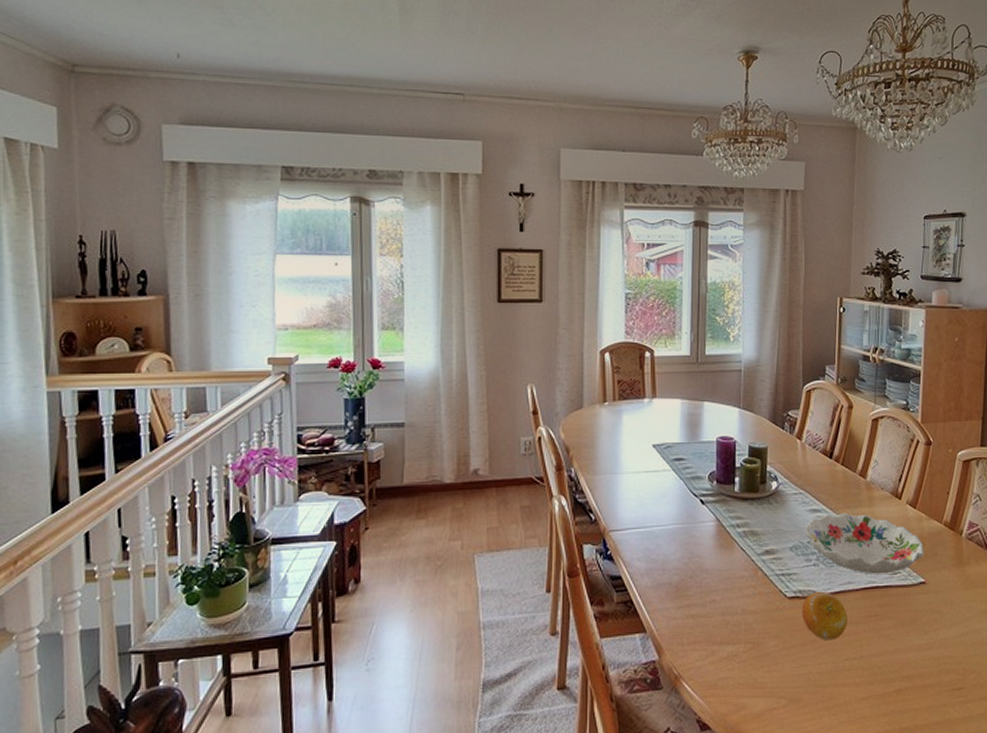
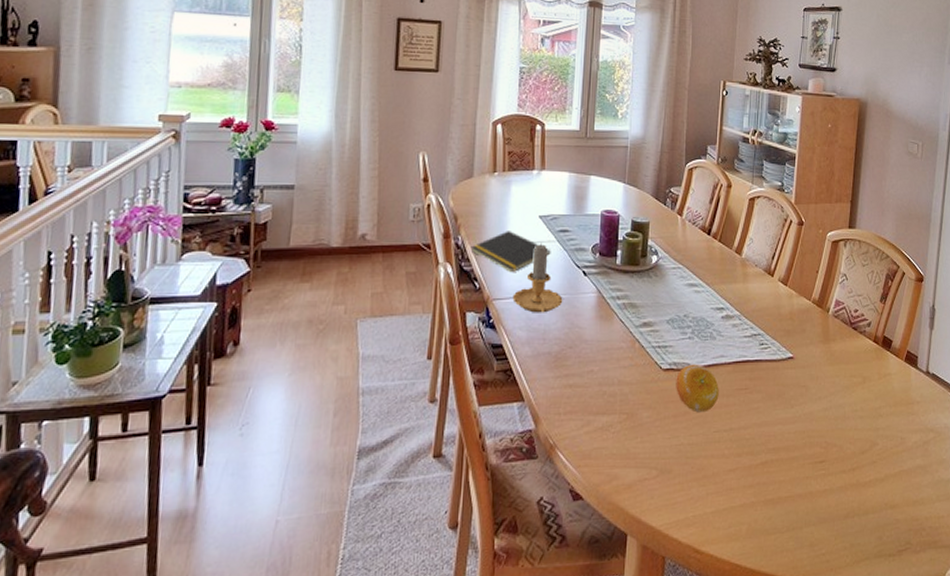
notepad: none [584,461,667,503] -> present [470,231,551,272]
candle: none [629,472,681,544] -> present [512,243,563,313]
decorative bowl: present [805,513,924,574] -> none [682,288,793,348]

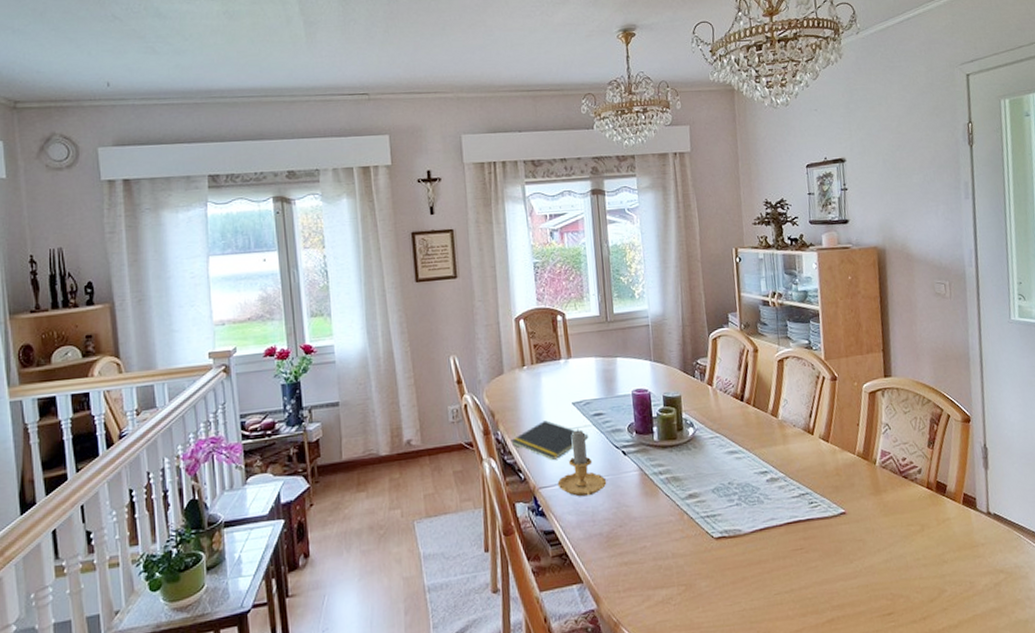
fruit: present [676,364,719,413] -> none [729,529,775,577]

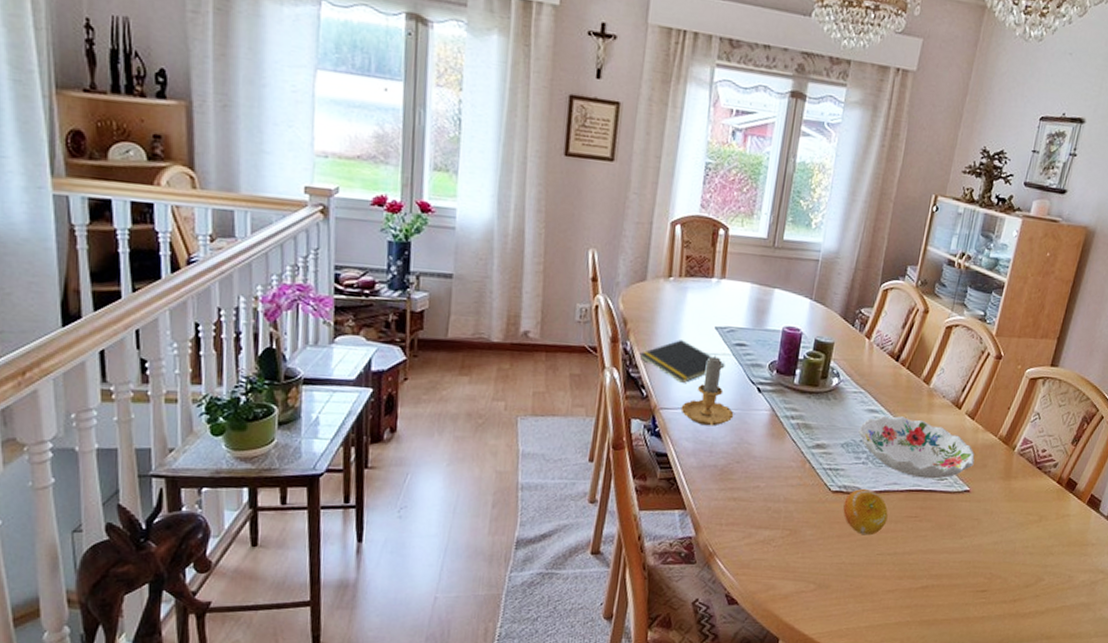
decorative bowl: none [724,452,842,509] -> present [858,415,975,479]
fruit: none [729,529,775,577] -> present [843,488,888,536]

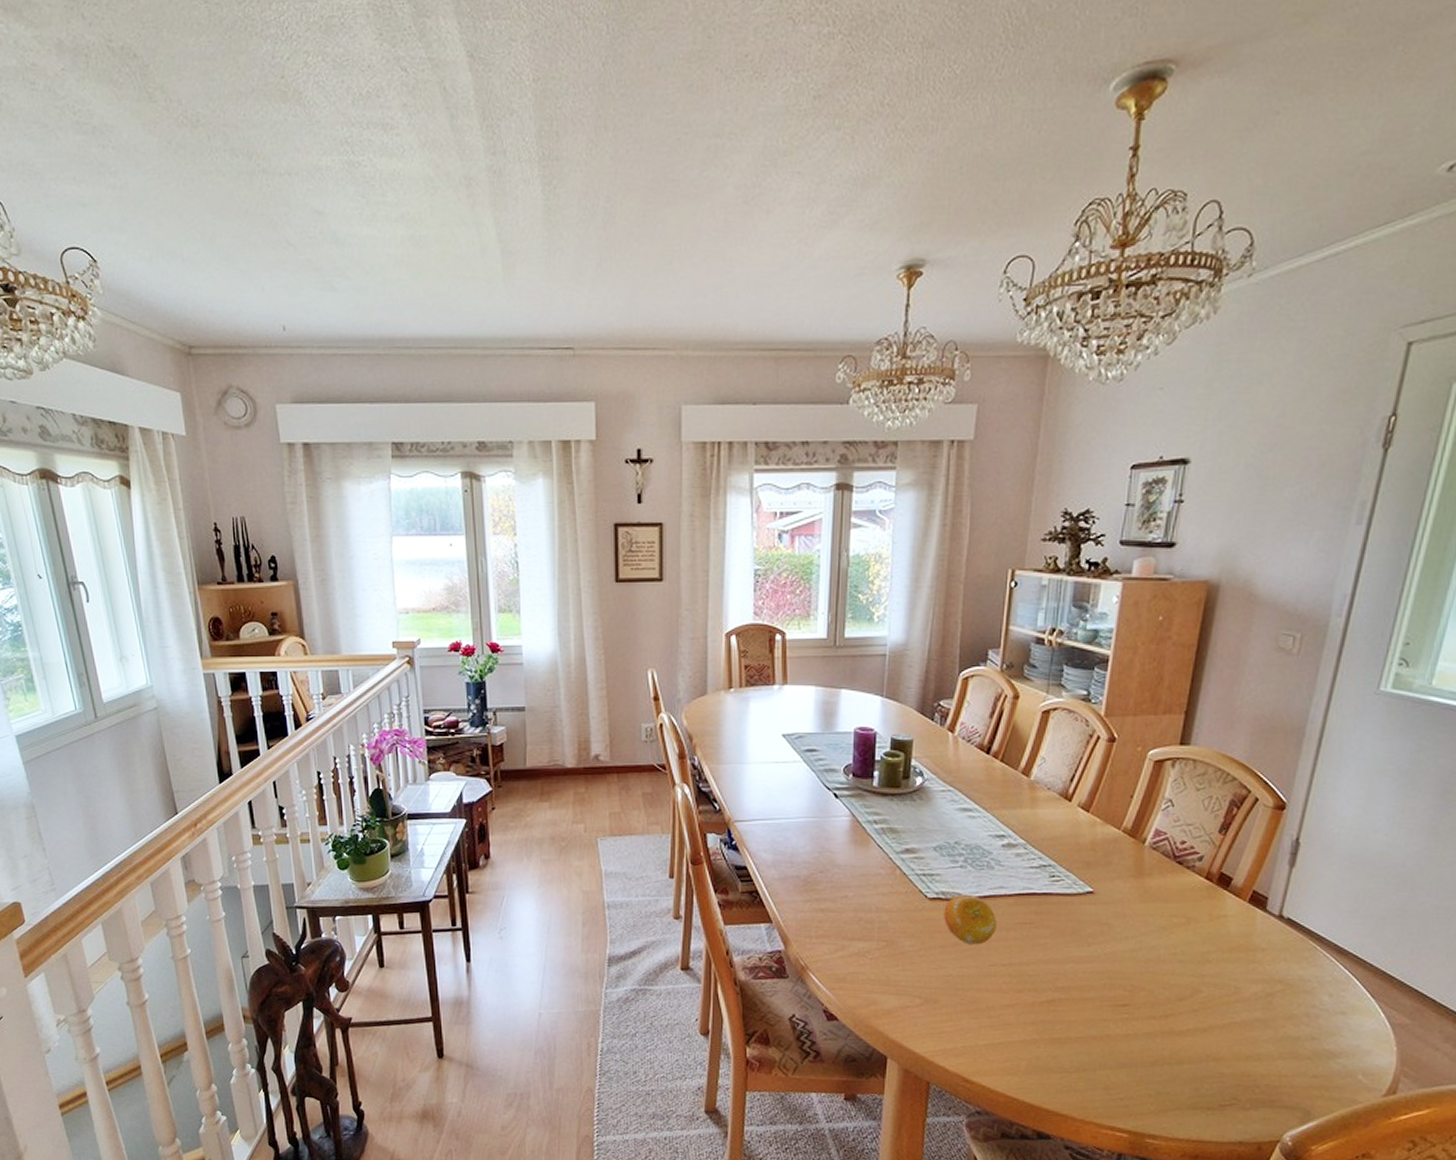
notepad: present [639,340,725,383] -> none [708,751,797,793]
candle: present [680,355,734,426] -> none [755,763,812,836]
decorative bowl: present [858,415,975,479] -> none [952,813,1096,881]

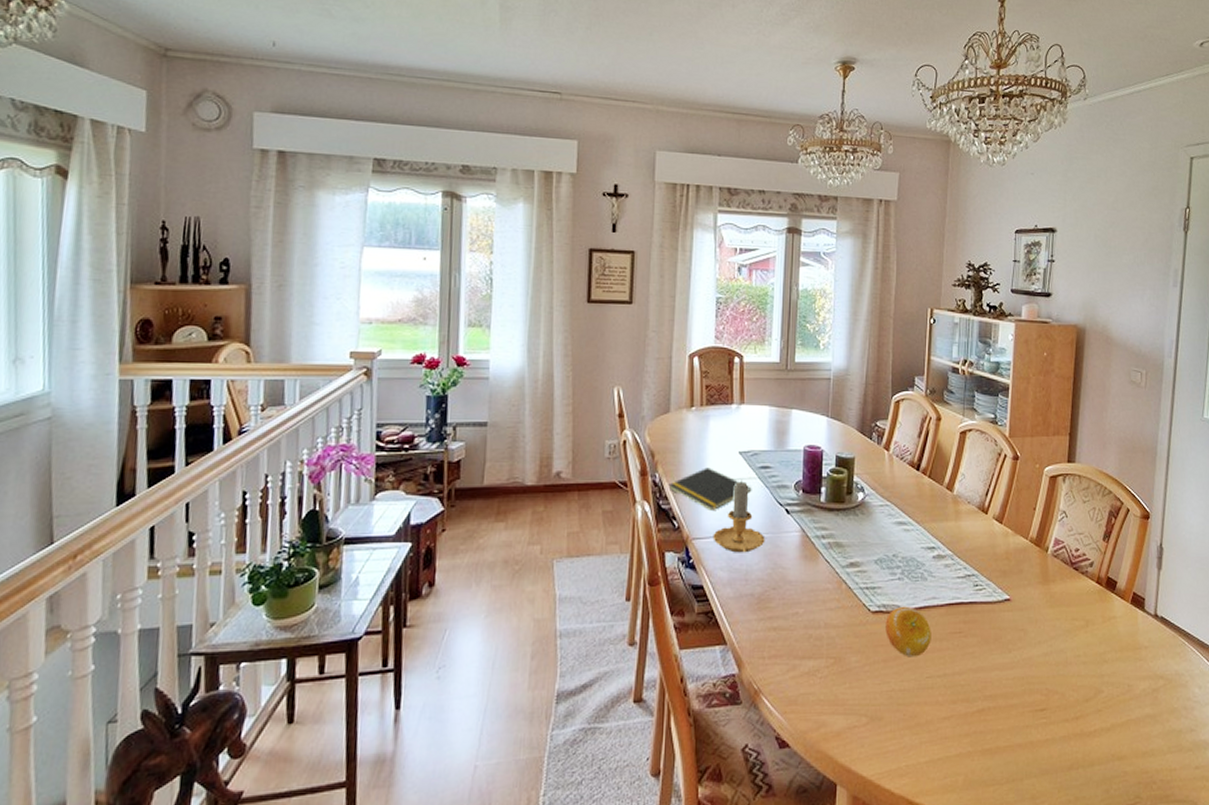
notepad: none [708,751,797,793] -> present [668,467,752,510]
candle: none [755,763,812,836] -> present [713,480,765,553]

